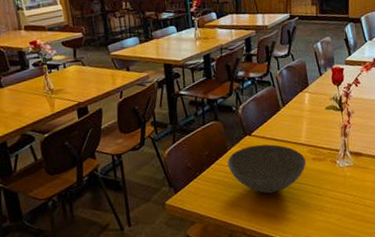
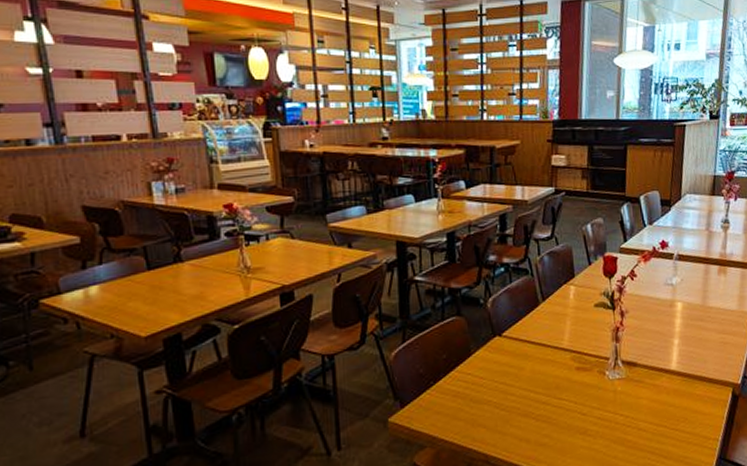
bowl: present [227,144,307,194] -> none [470,347,569,412]

